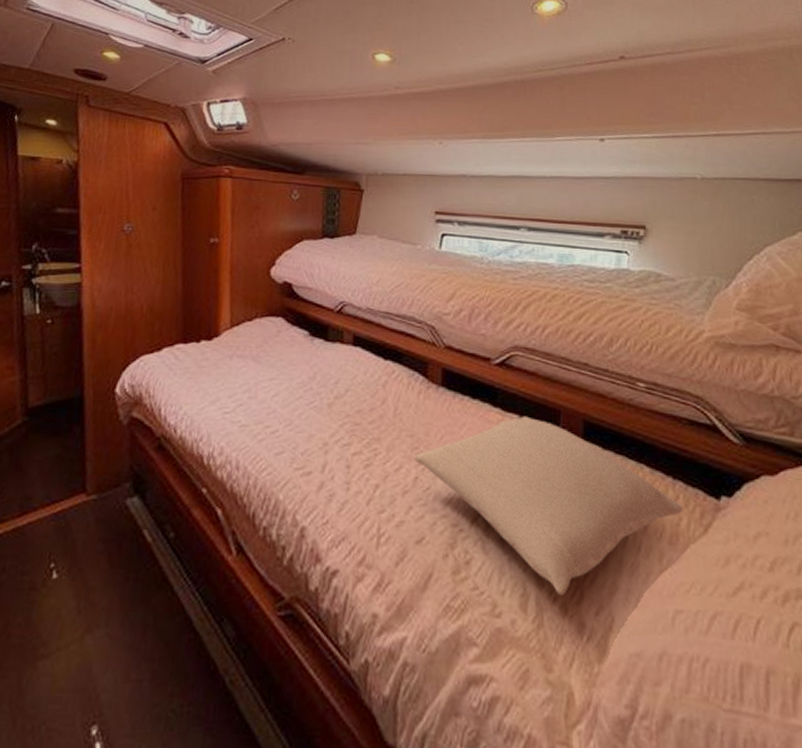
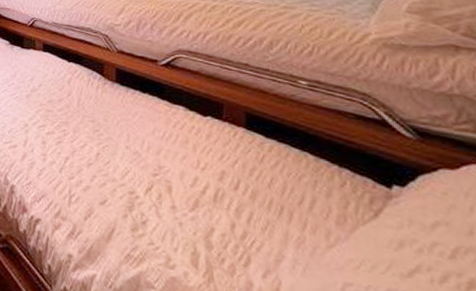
pillow: present [414,416,684,597] -> none [96,108,351,258]

